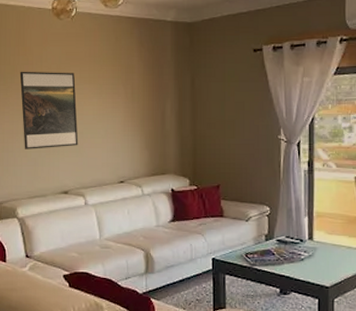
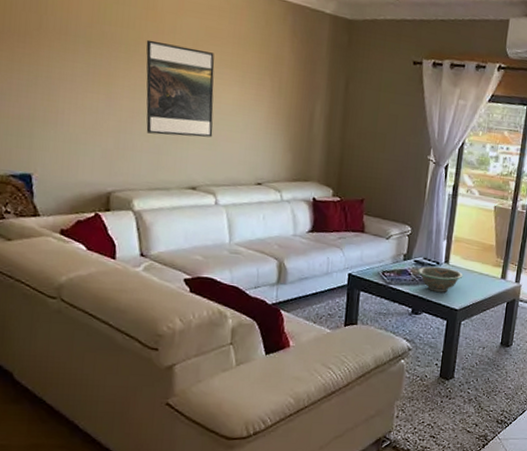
decorative bowl: none [281,244,330,270] -> present [417,266,463,292]

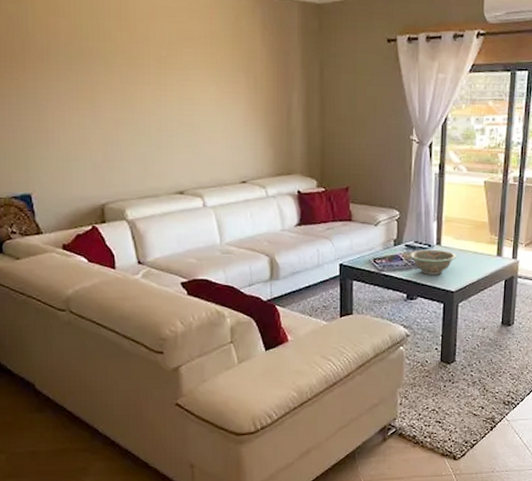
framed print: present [146,39,215,138] -> none [122,50,194,143]

